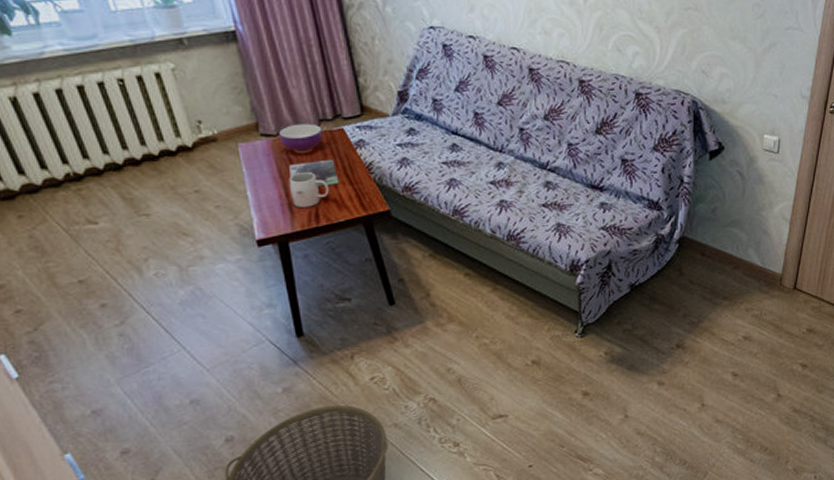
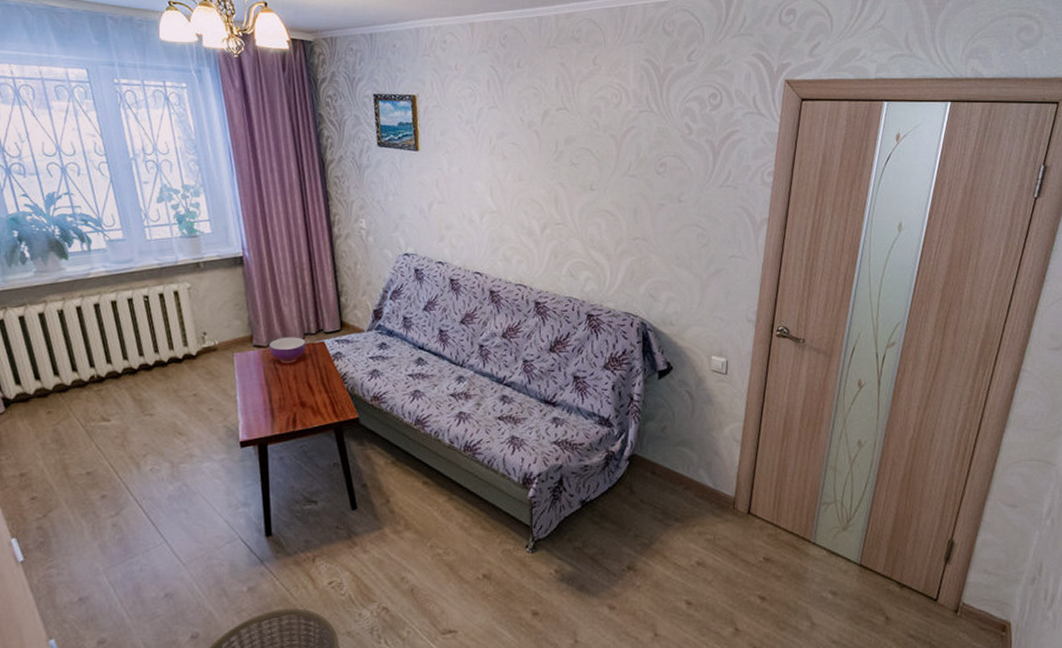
magazine: present [288,159,339,187] -> none [273,369,316,394]
mug: present [289,171,329,207] -> none [273,379,307,412]

